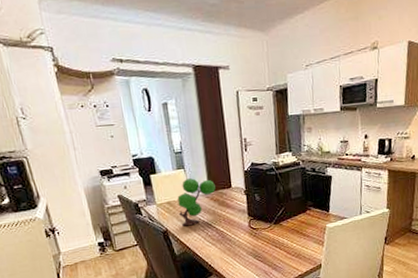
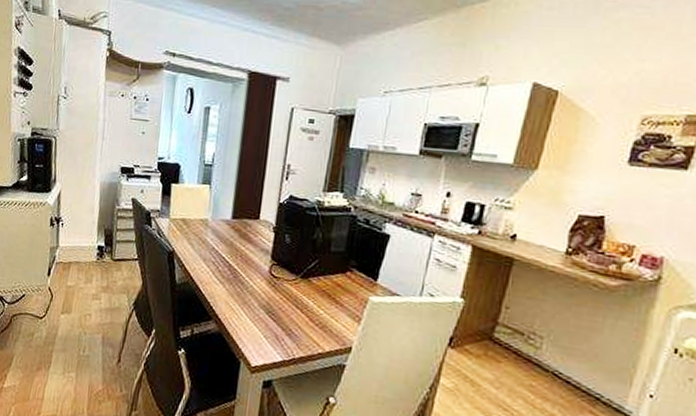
plant: present [177,178,216,227] -> none [190,197,241,254]

